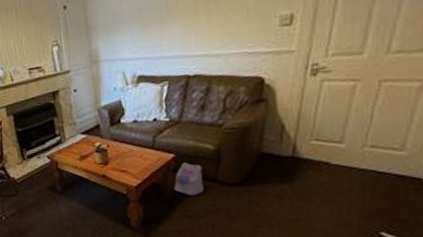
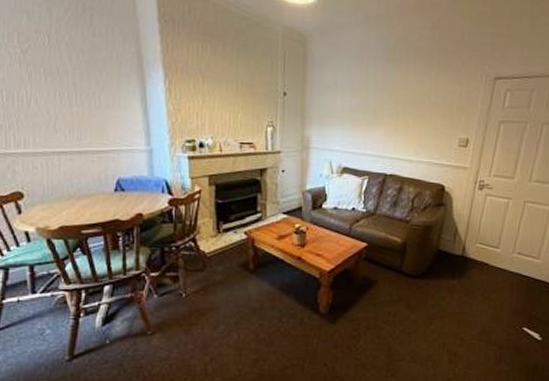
plush toy: present [174,162,204,196] -> none [363,252,390,285]

